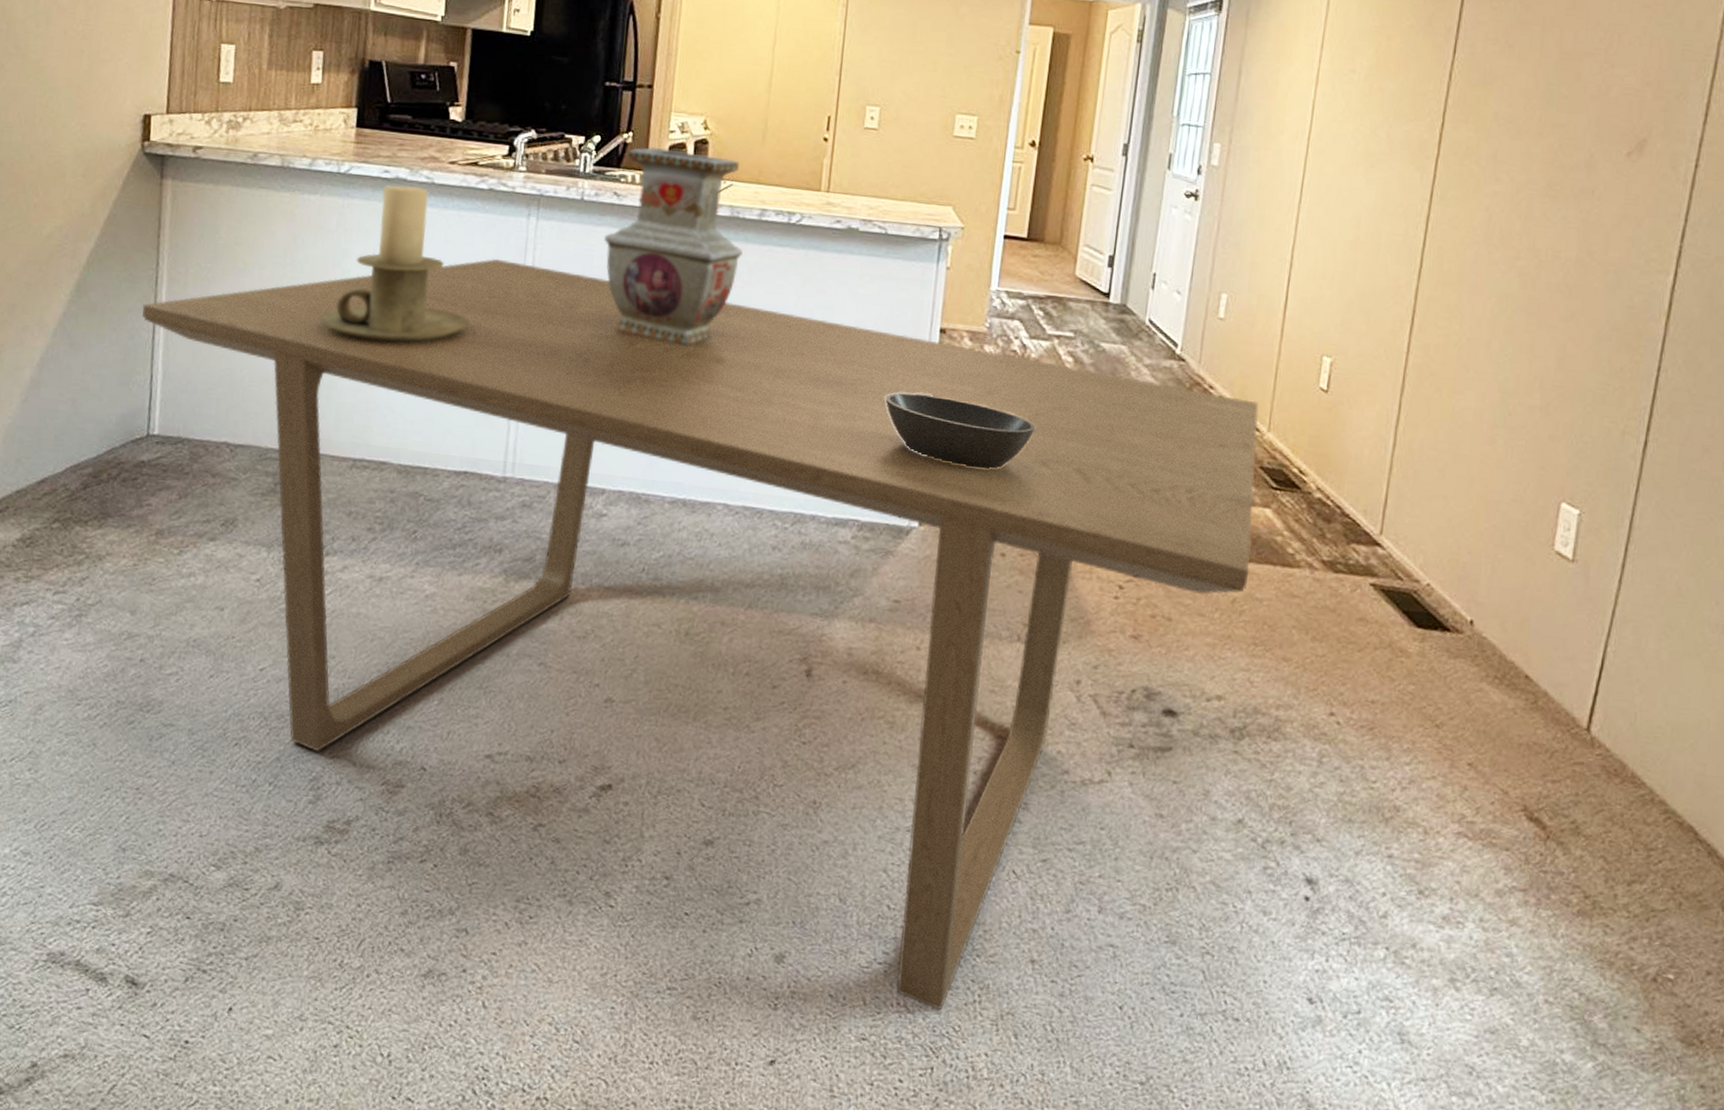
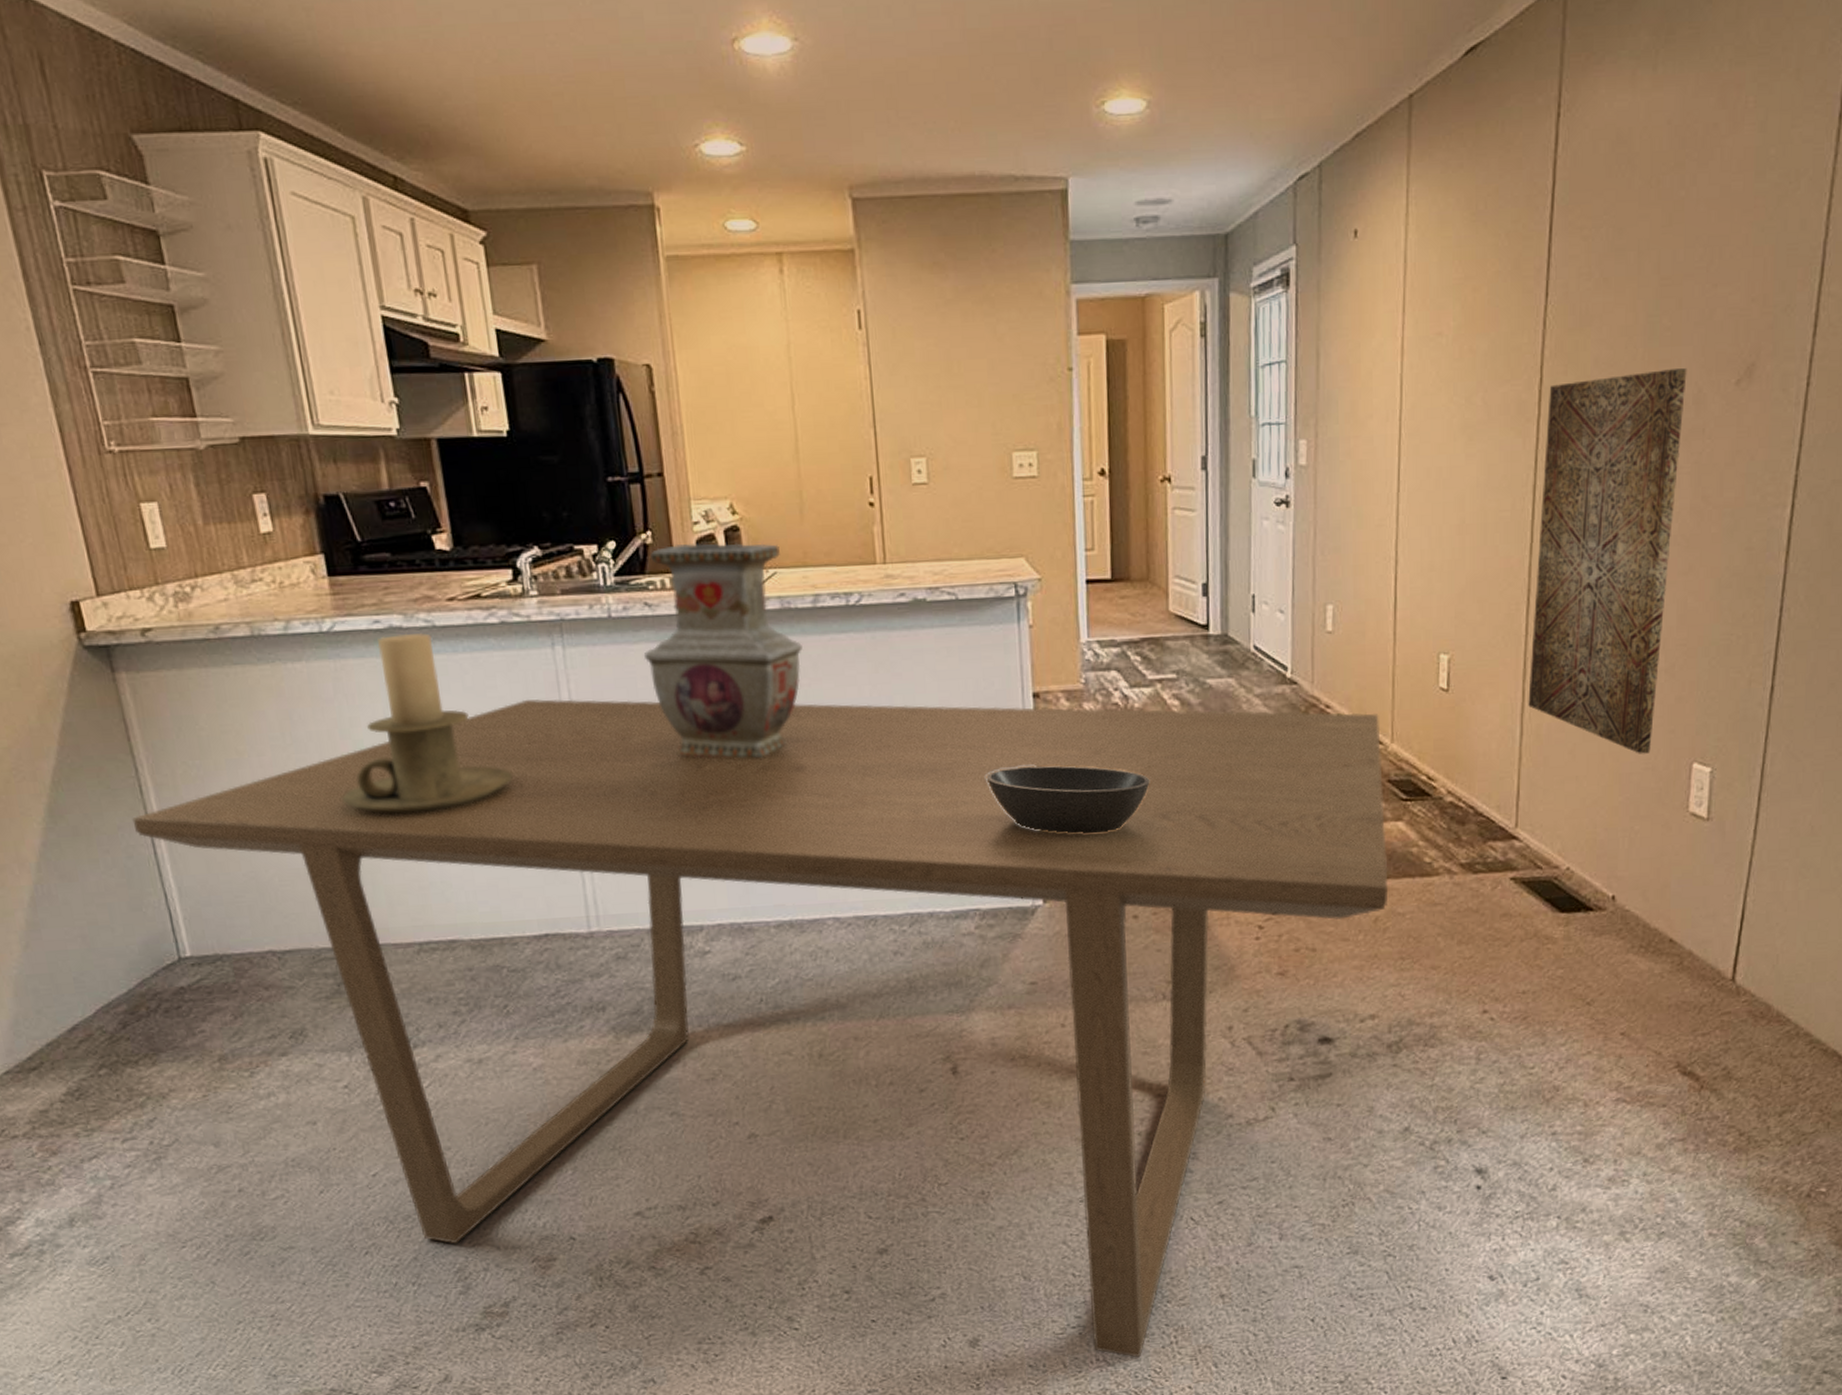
wall art: none [1403,130,1581,486] -> present [1528,368,1687,754]

